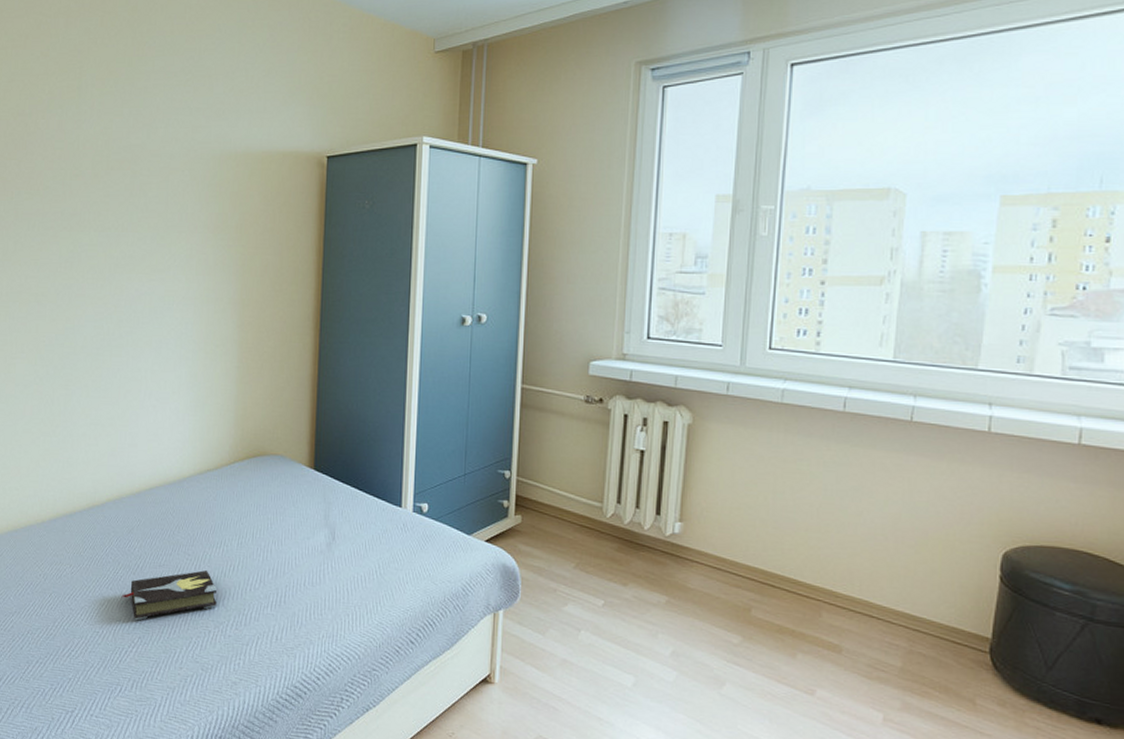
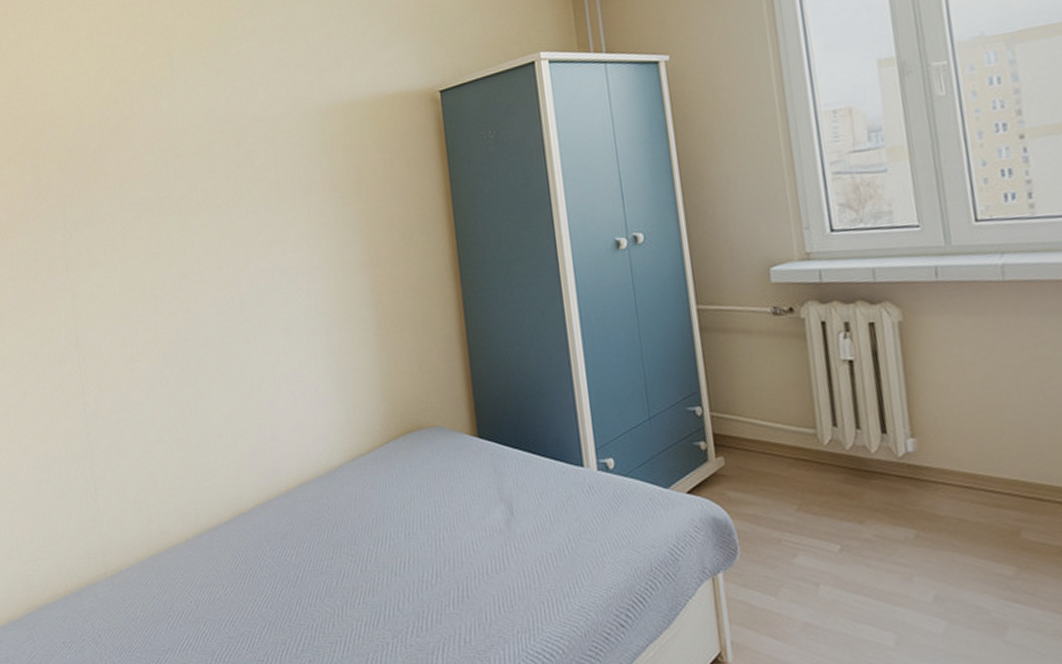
hardback book: present [121,570,218,621] -> none [283,572,392,641]

